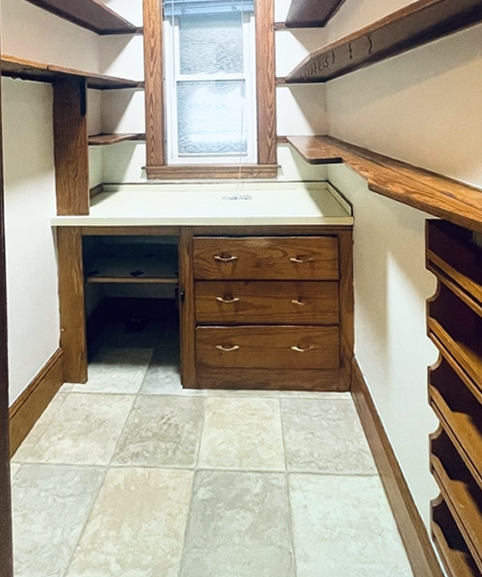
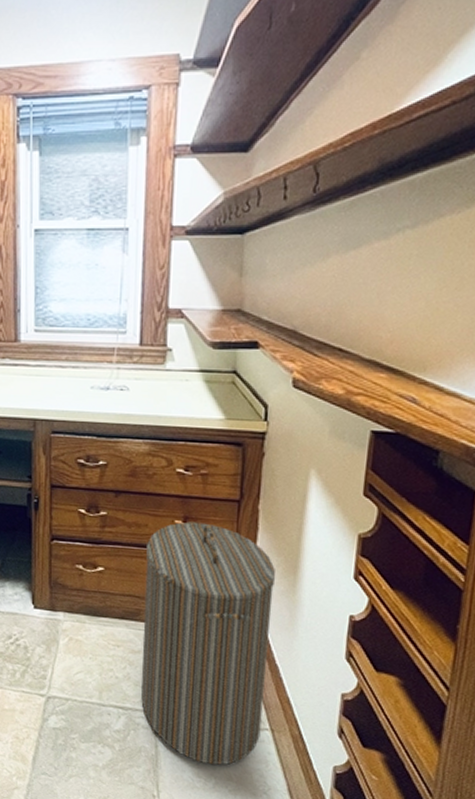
laundry hamper: none [272,300,372,515] -> present [140,521,276,766]

